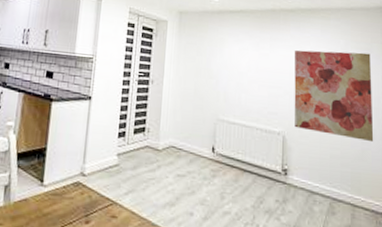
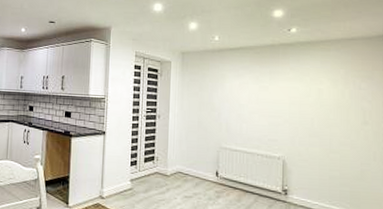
wall art: present [294,50,374,143] -> none [293,80,374,164]

